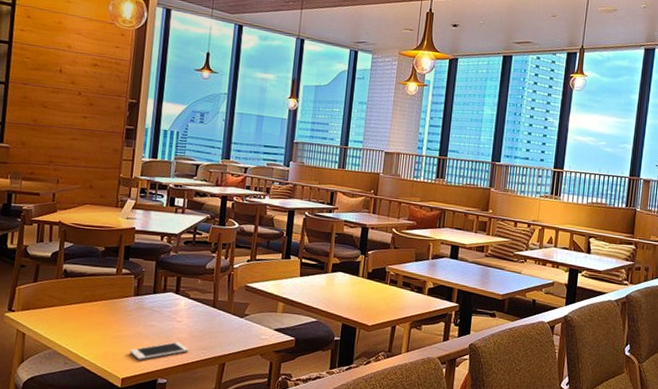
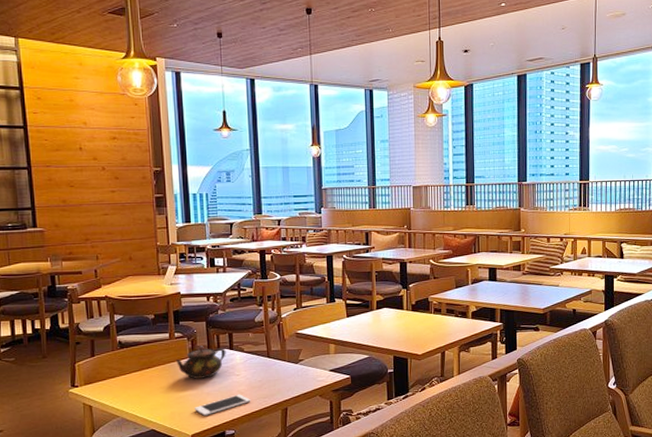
teapot: none [118,285,172,321] -> present [175,346,226,379]

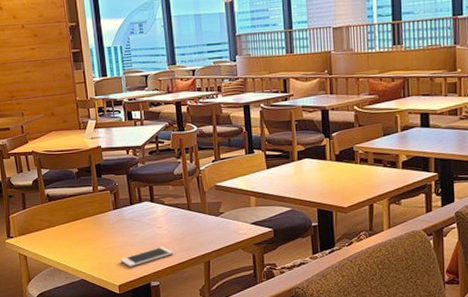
teapot: present [175,346,226,379] -> none [100,198,148,231]

